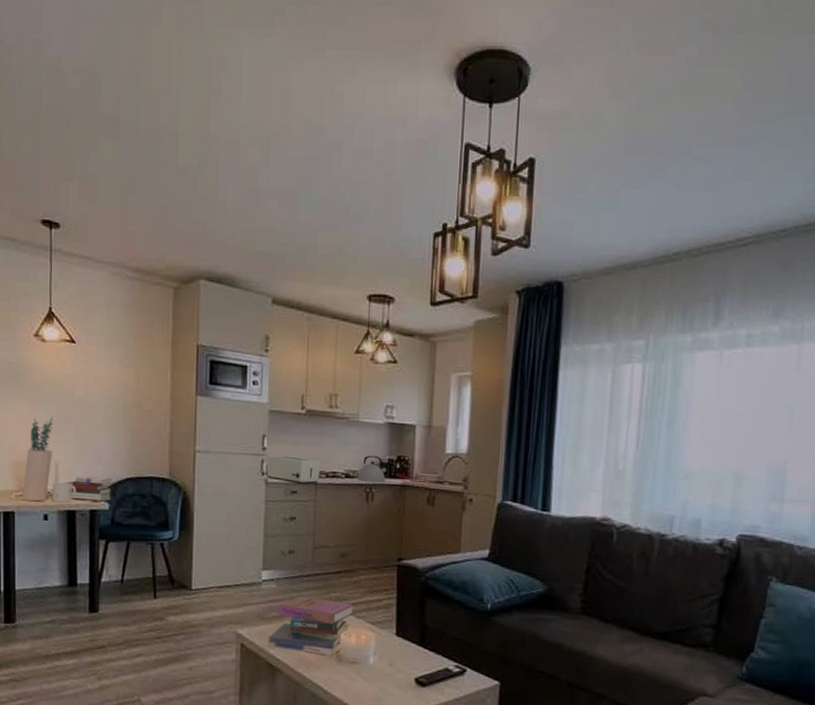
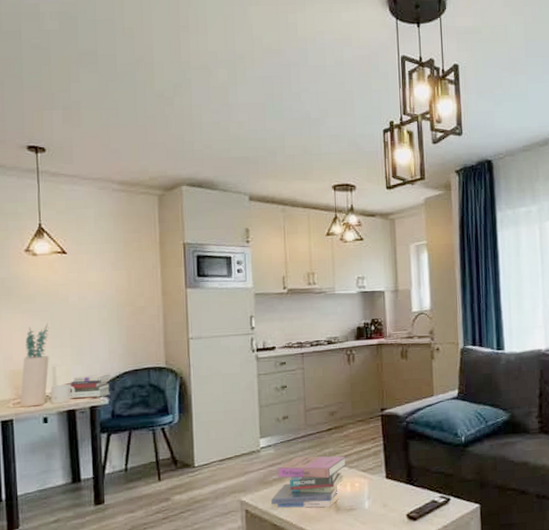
toaster: present [266,455,321,485] -> none [256,331,305,356]
kettle: present [357,455,388,484] -> none [338,321,365,346]

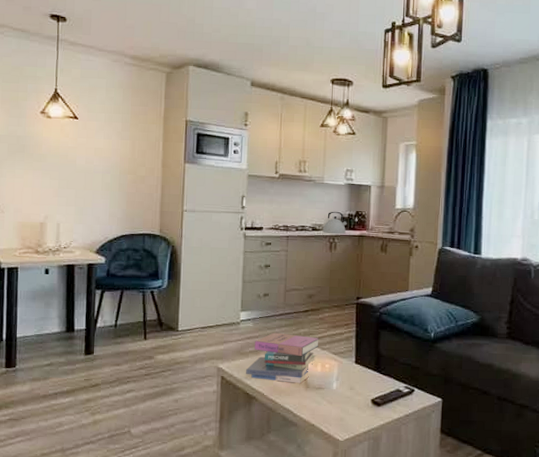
vase: present [19,322,49,408] -> none [25,181,57,258]
mug: present [50,384,75,404] -> none [53,240,76,258]
books: present [63,373,111,399] -> none [65,233,109,257]
kettle: none [338,321,365,346] -> present [322,211,348,235]

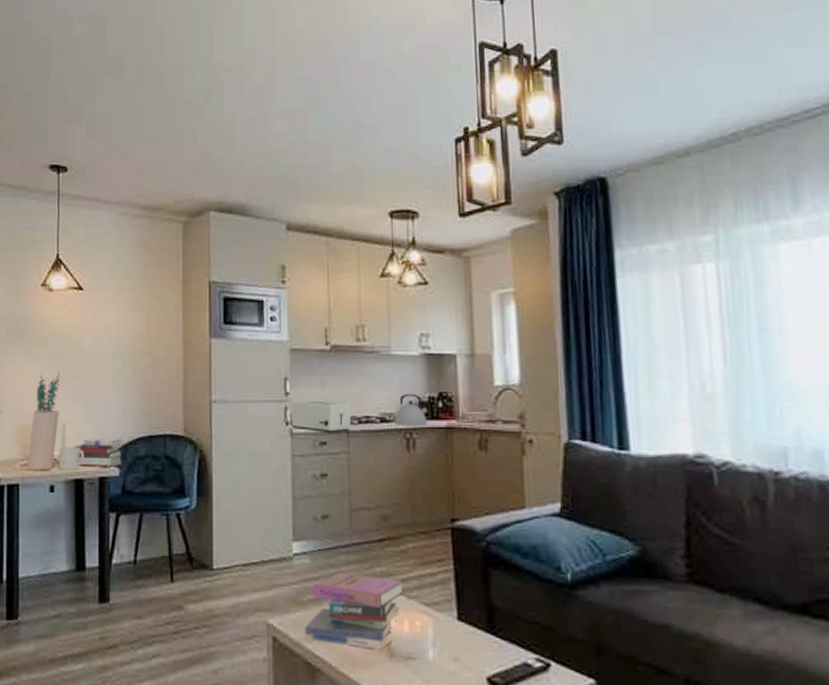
vase: none [25,181,57,258] -> present [26,370,61,471]
mug: none [53,240,76,258] -> present [58,447,85,470]
books: none [65,233,109,257] -> present [72,436,123,468]
toaster: none [245,212,292,237] -> present [291,400,352,434]

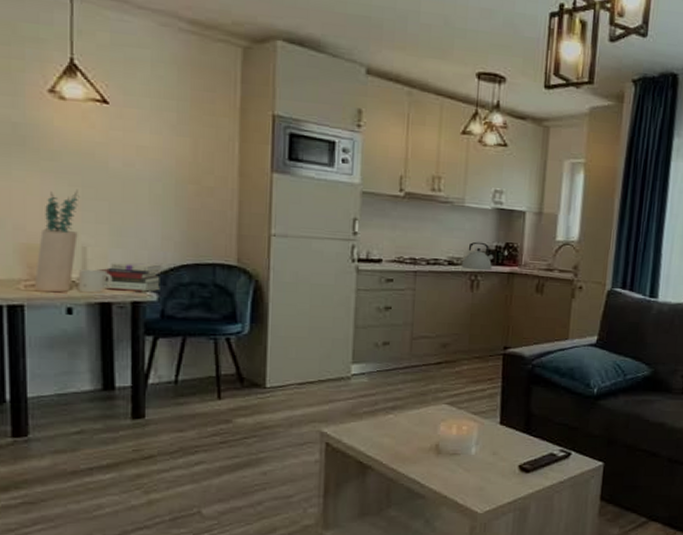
toaster: present [291,400,352,434] -> none [357,240,421,273]
books: present [305,572,403,650] -> none [359,389,455,449]

